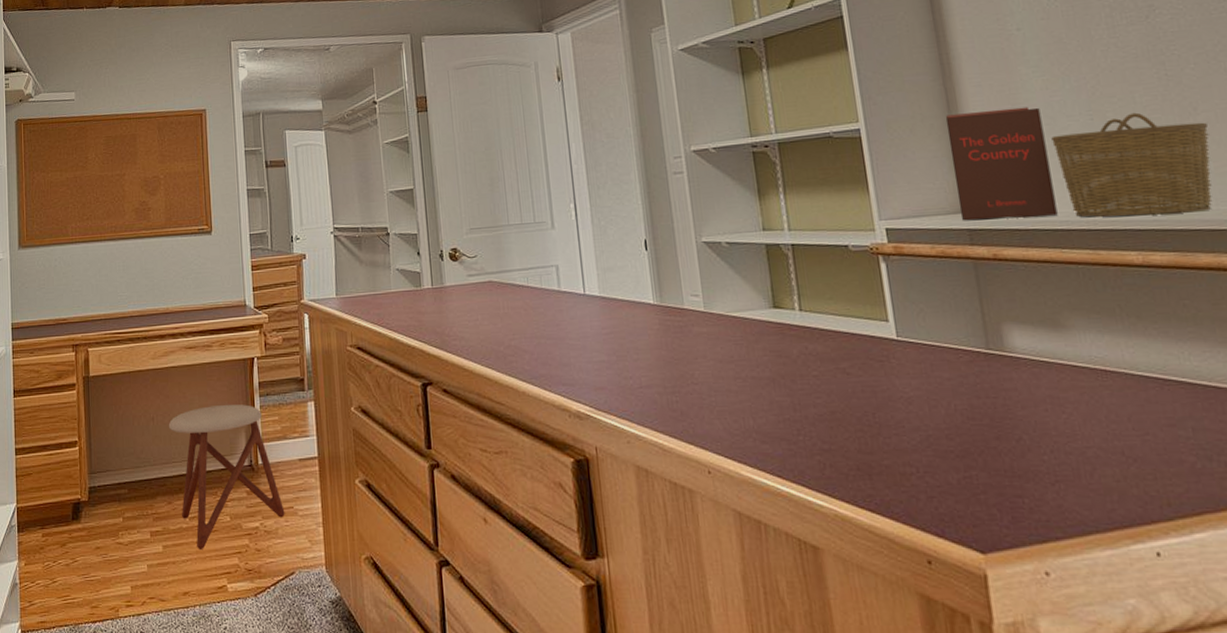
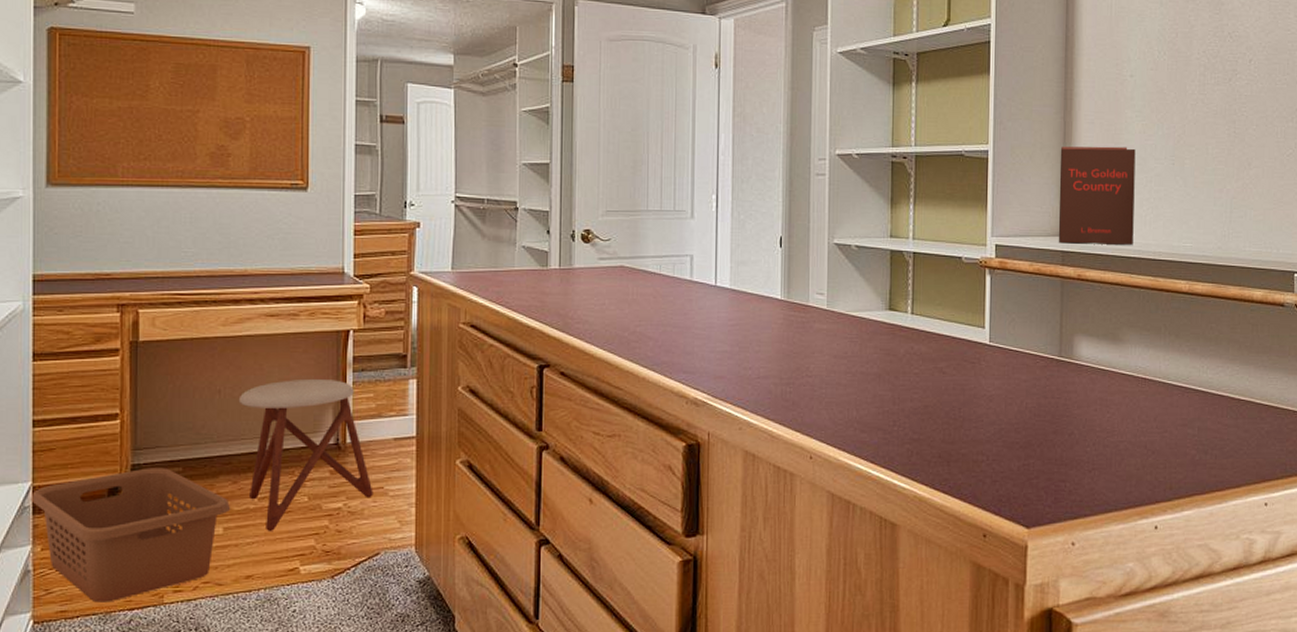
laundry basket: none [16,490,168,615] -> present [31,468,231,603]
basket: present [1051,112,1212,218] -> none [1140,162,1255,251]

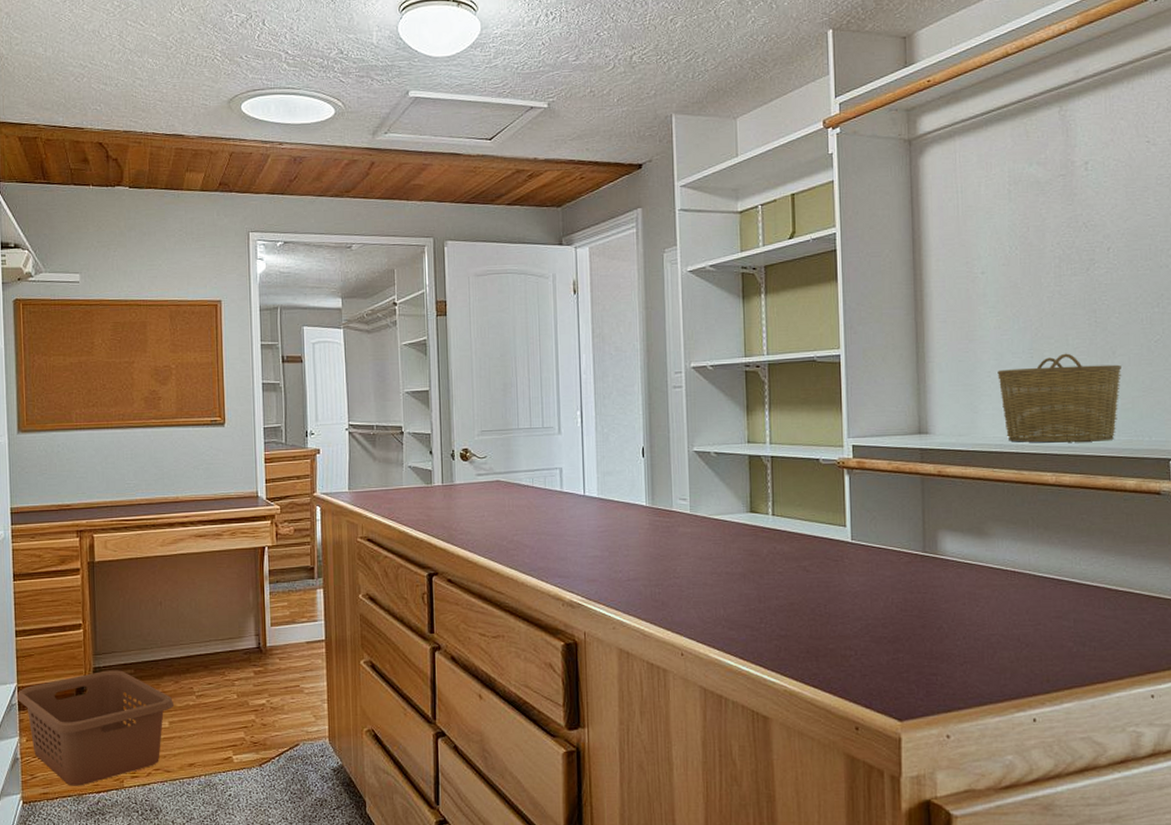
stool: present [238,378,373,531] -> none [176,590,291,725]
books: present [1058,146,1136,245] -> none [913,343,994,441]
basket: none [1140,162,1255,251] -> present [997,353,1121,443]

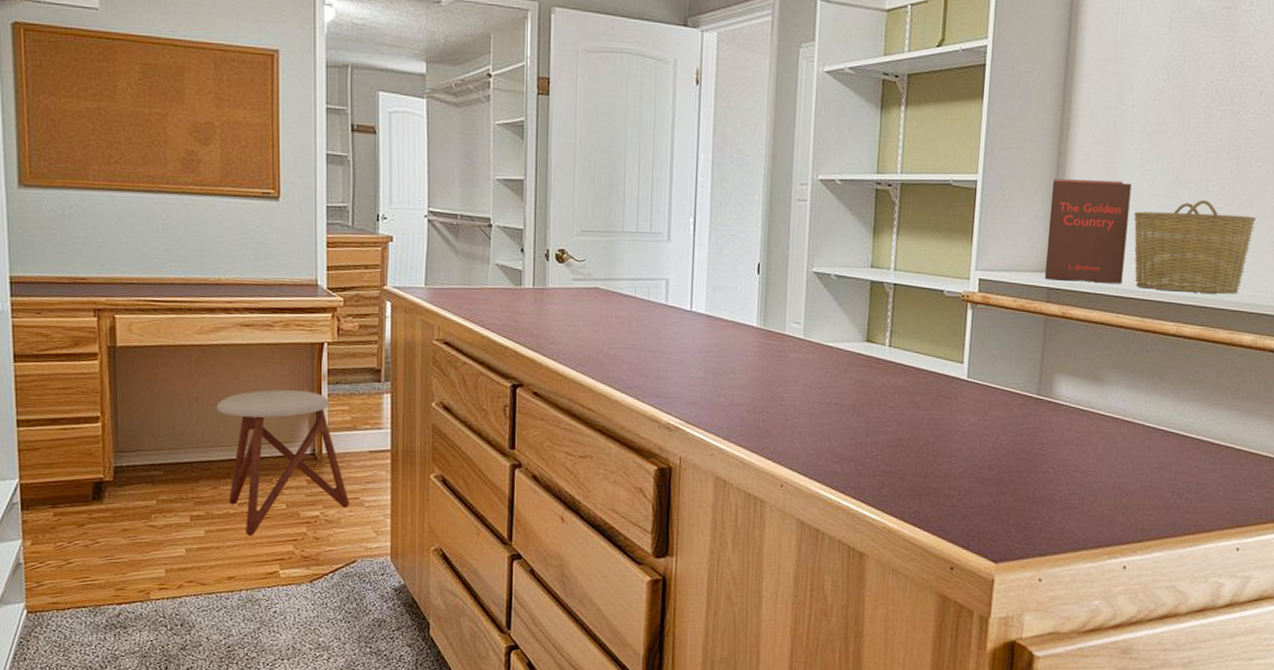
laundry basket: present [16,670,175,786] -> none [18,470,212,596]
stool: none [176,590,291,725] -> present [216,389,350,535]
books: none [913,343,994,441] -> present [1045,178,1132,283]

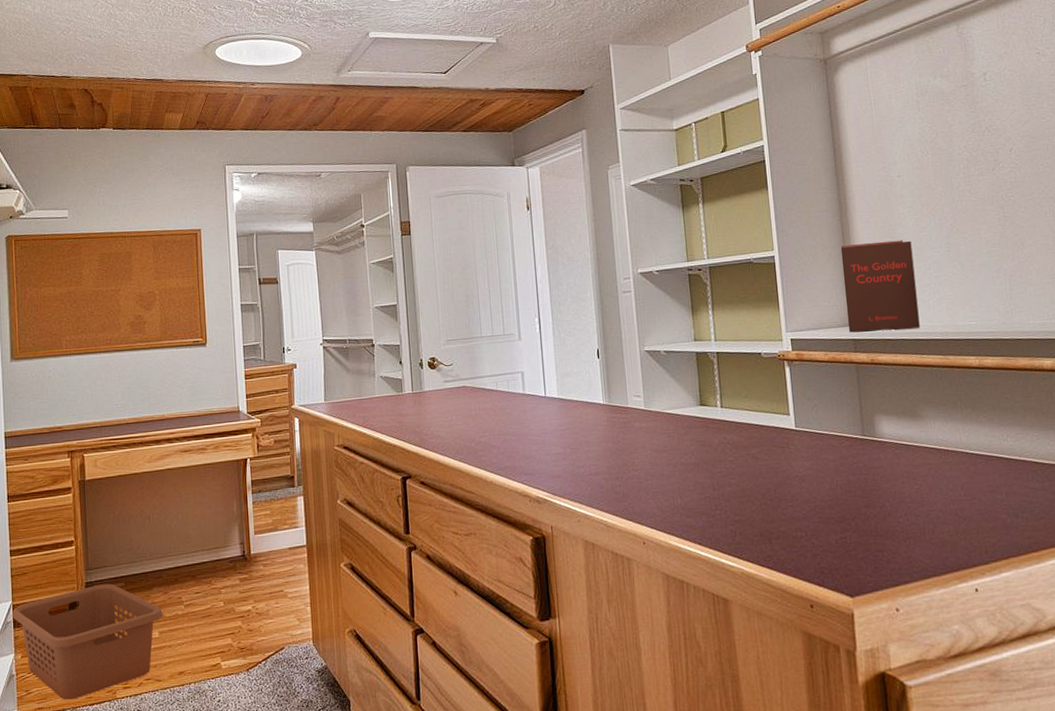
laundry basket: none [18,470,212,596] -> present [11,583,164,700]
stool: present [216,389,350,535] -> none [164,501,276,633]
basket: present [1134,199,1256,294] -> none [919,246,1031,330]

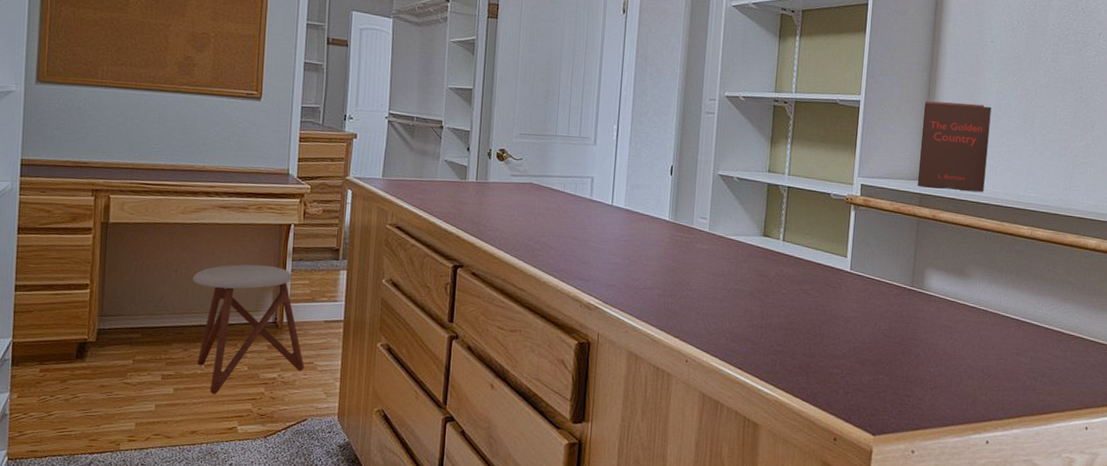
laundry basket: present [11,583,164,700] -> none [10,332,181,446]
stool: none [164,501,276,633] -> present [192,264,304,394]

